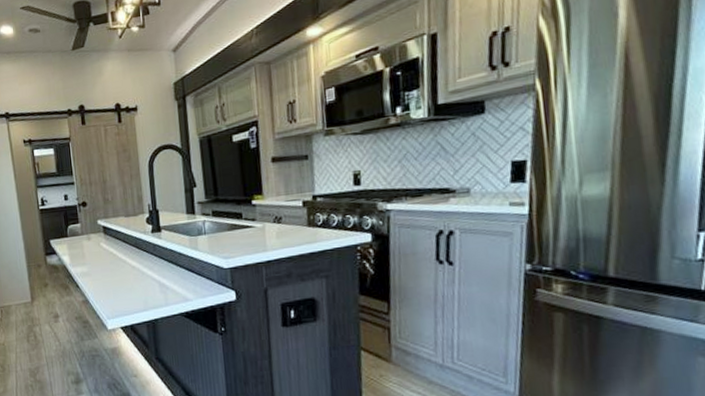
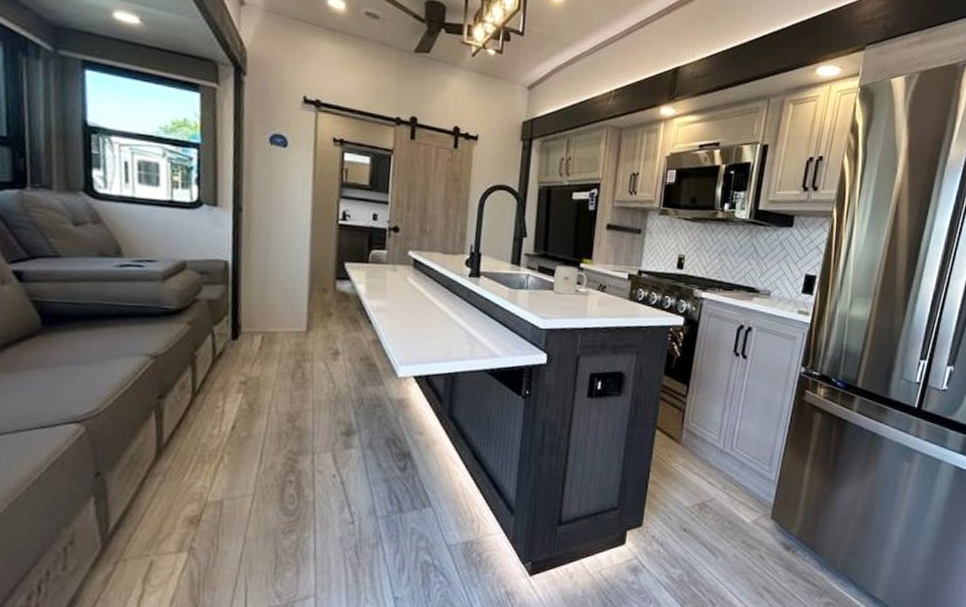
mug: none [228,205,262,234] -> present [552,265,587,295]

